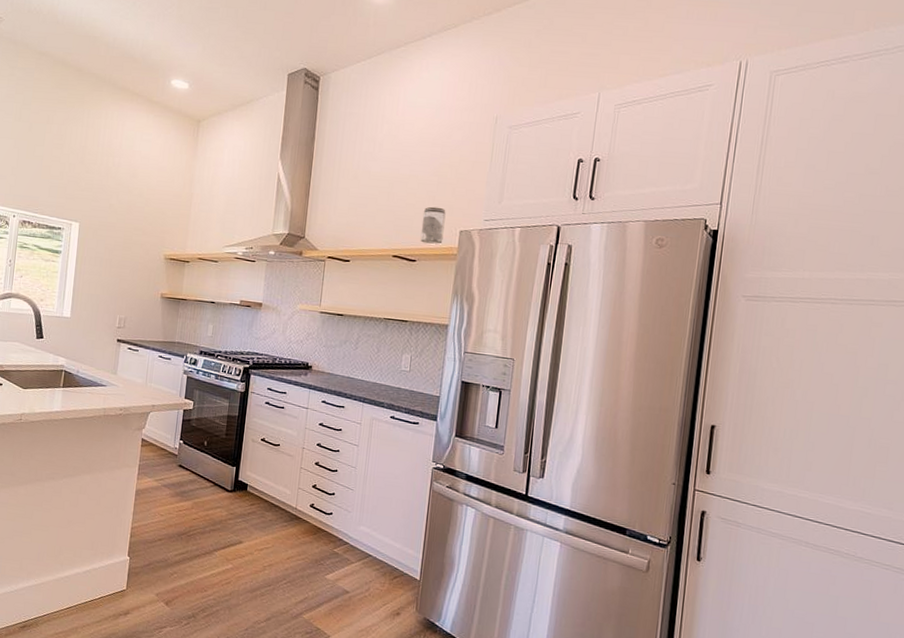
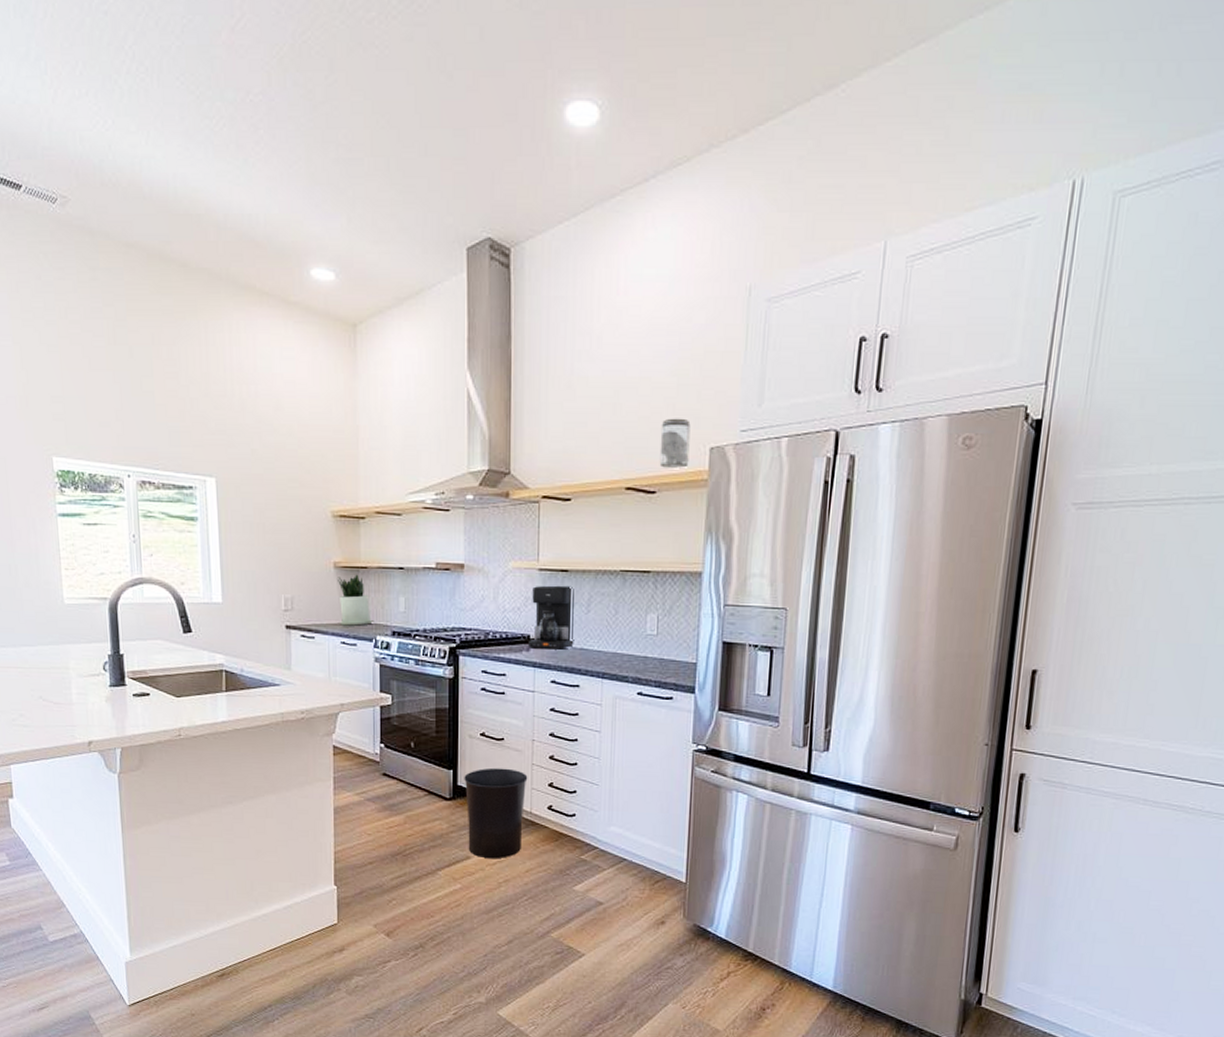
planter: none [159,304,186,345] -> present [338,574,373,626]
waste bin: none [241,468,296,546] -> present [464,767,528,859]
coffee maker: none [307,325,346,377] -> present [529,586,574,650]

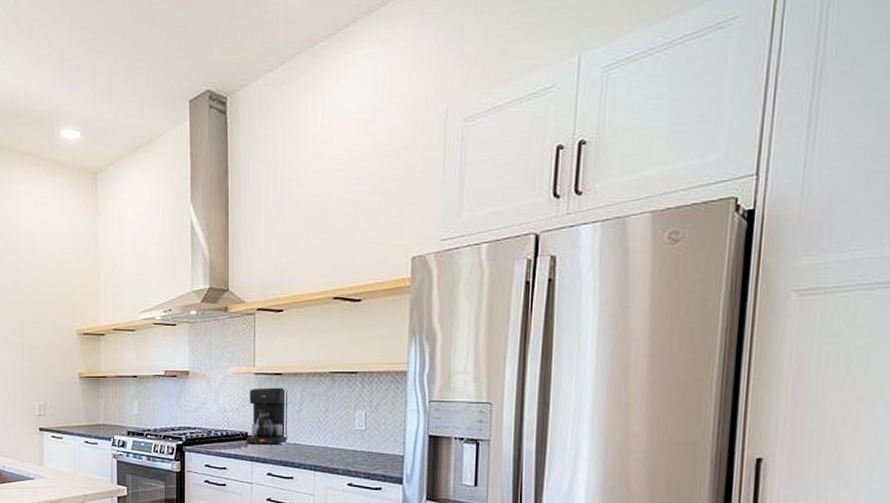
planter: present [338,574,373,626] -> none [82,383,111,427]
jar: present [659,418,691,468] -> none [364,232,393,278]

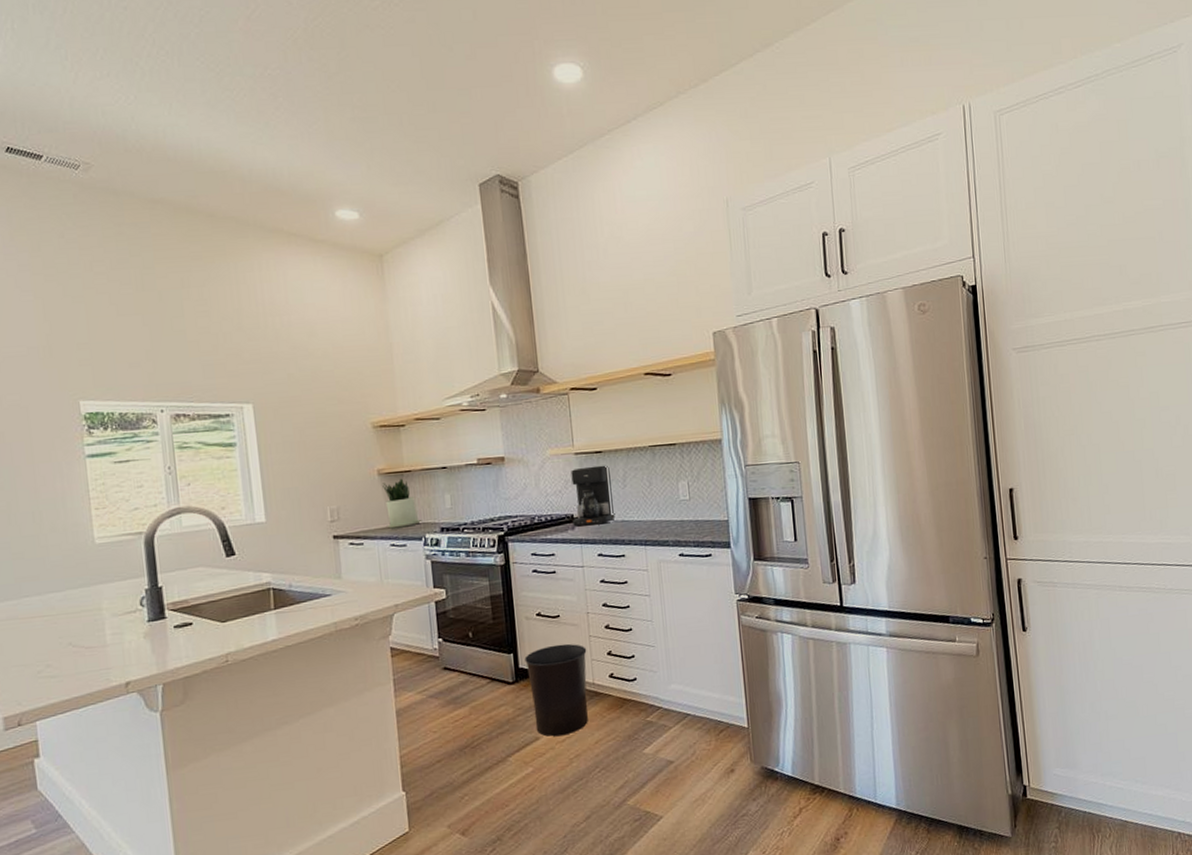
planter: none [82,383,111,427] -> present [382,478,421,529]

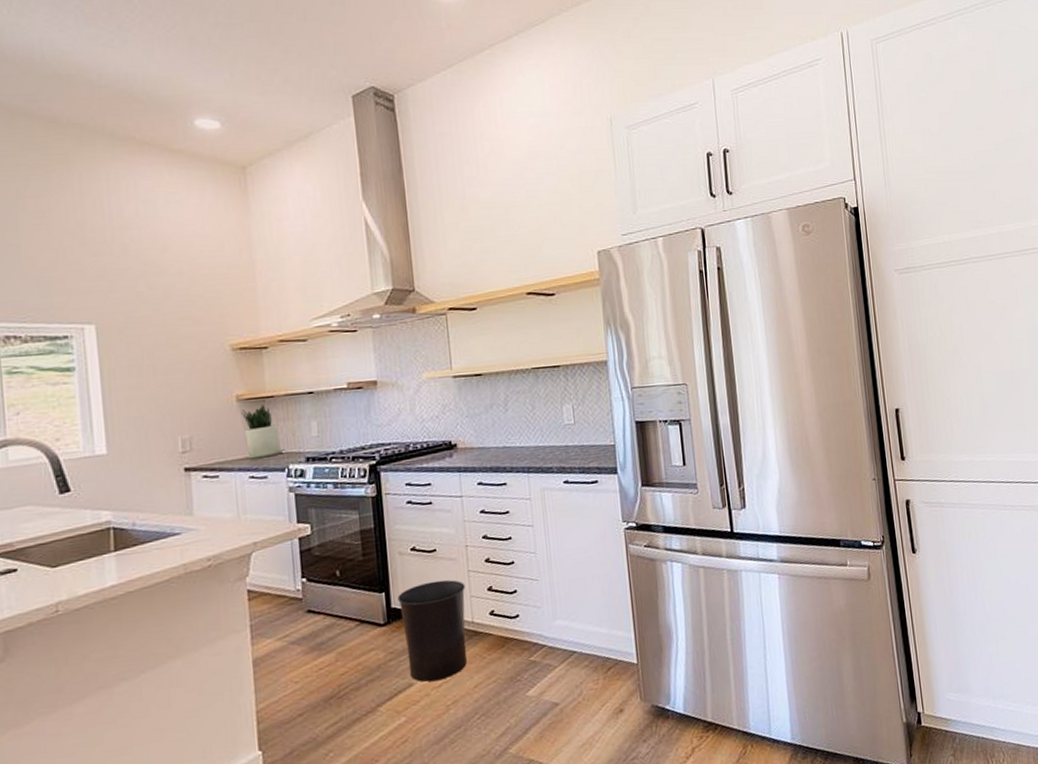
coffee maker: present [571,466,615,527] -> none [449,389,496,454]

